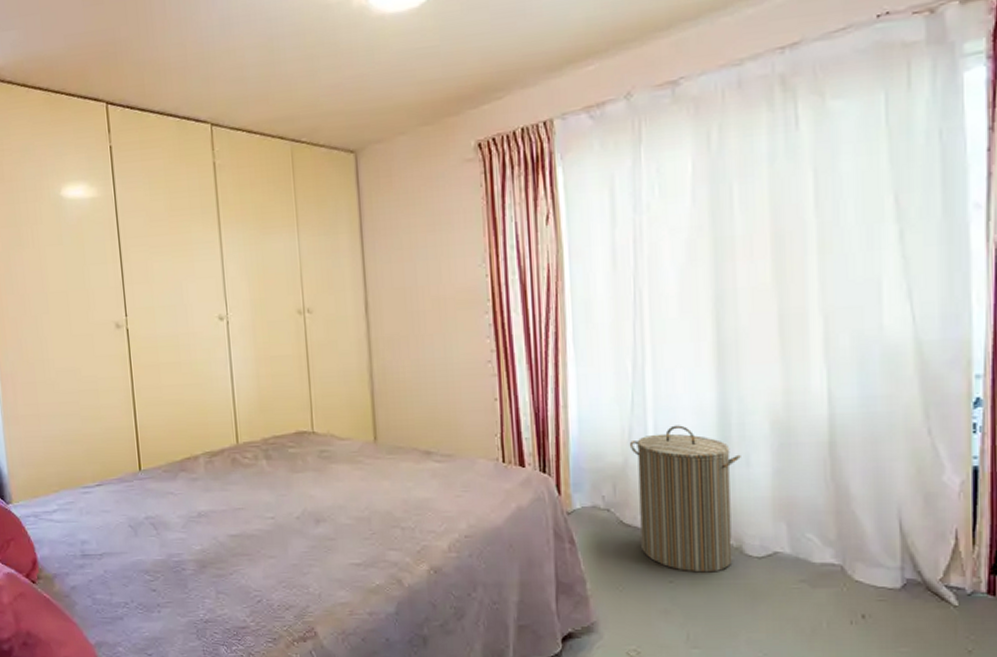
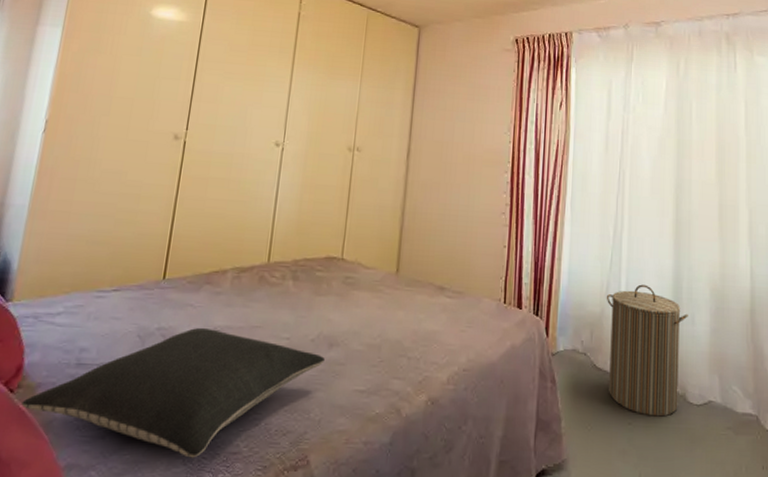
pillow: none [45,513,314,634] -> present [22,327,325,458]

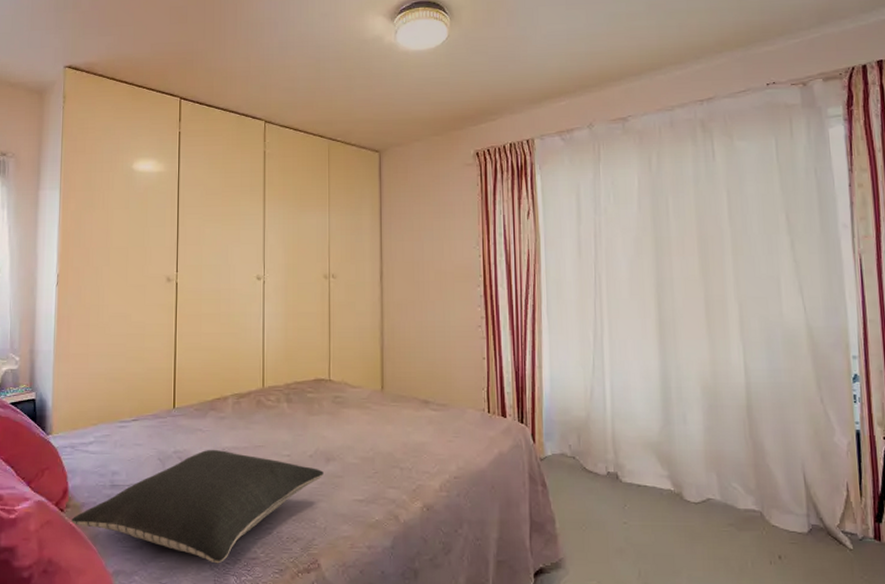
laundry hamper: present [606,284,688,417] -> none [591,387,679,515]

